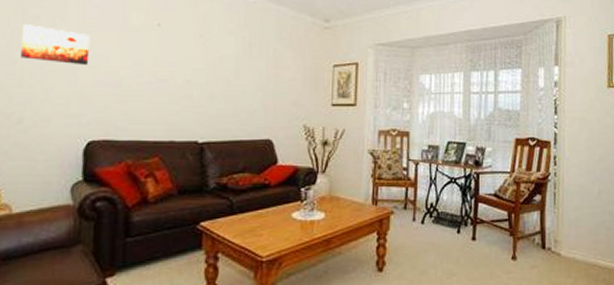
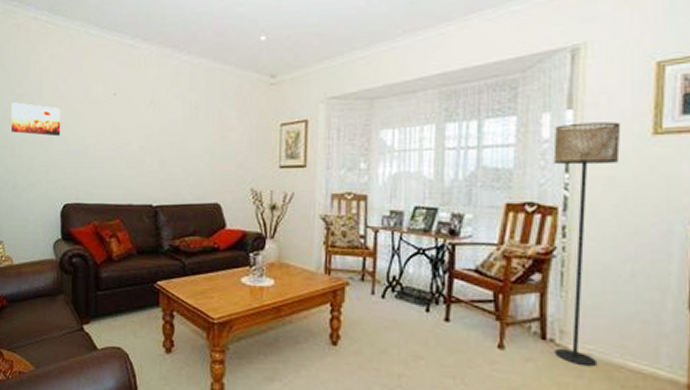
floor lamp: none [546,76,589,268] -> present [553,122,621,367]

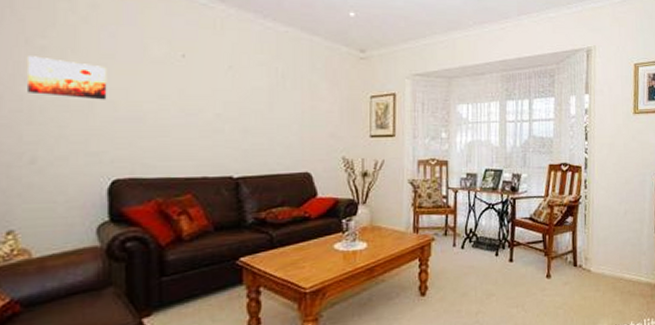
floor lamp: present [553,122,621,367] -> none [578,104,617,282]

